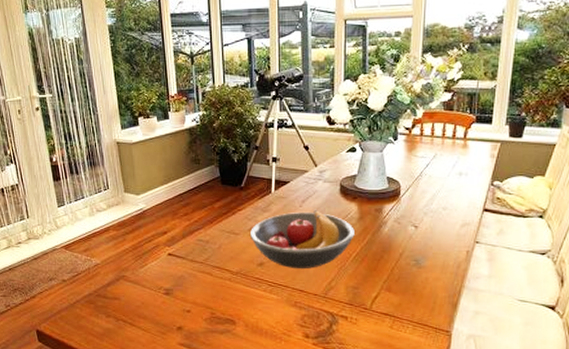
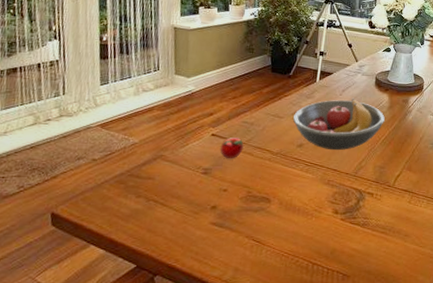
apple: none [178,257,202,280] -> present [219,138,244,159]

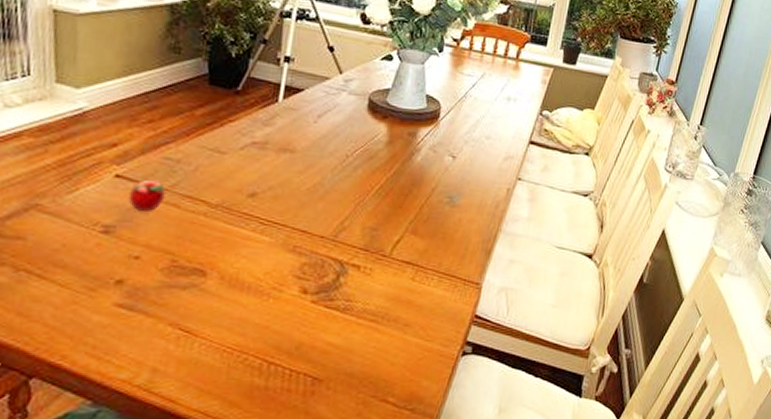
fruit bowl: present [292,98,385,151] -> none [241,127,381,204]

